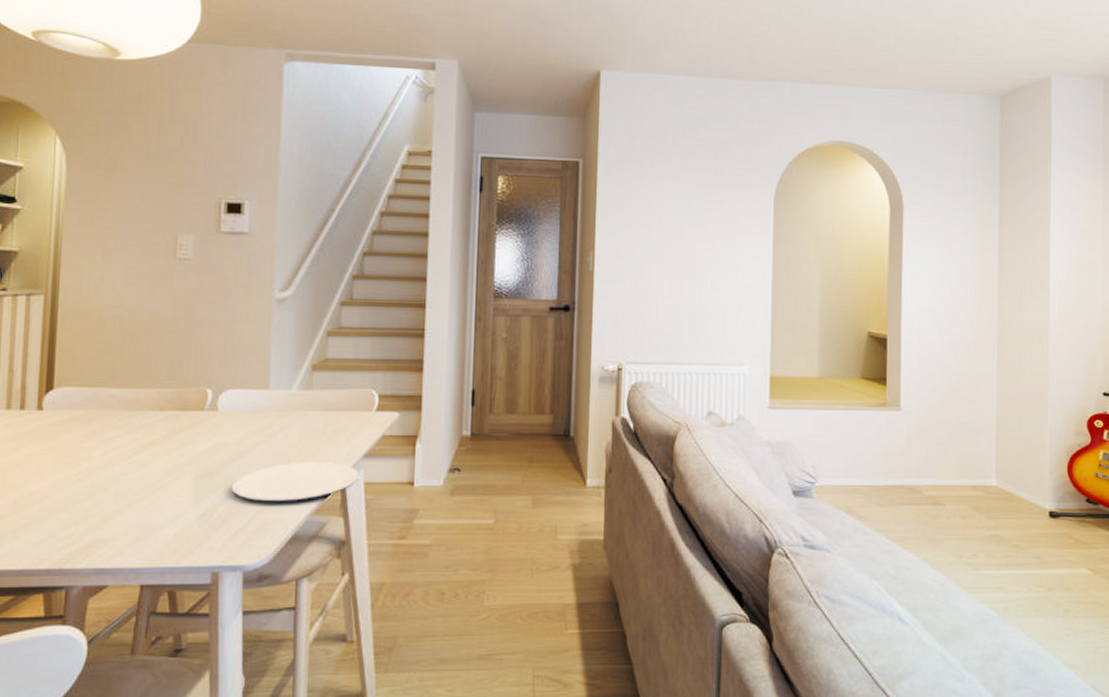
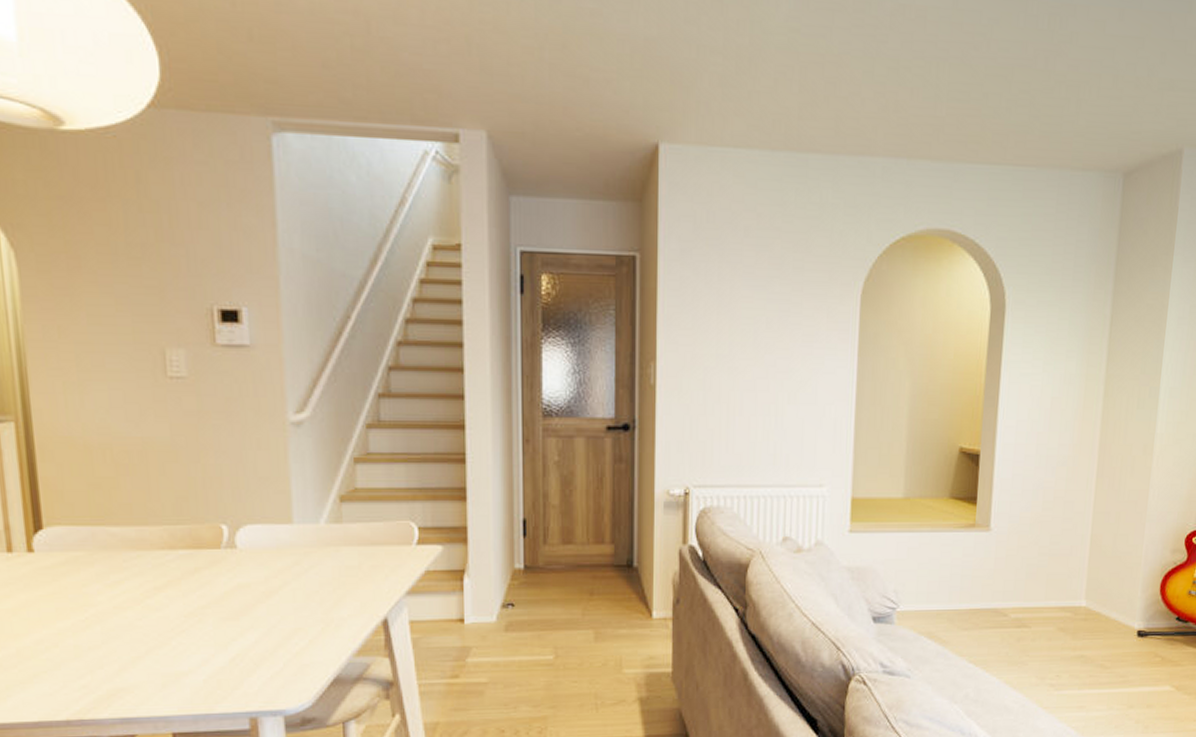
plate: present [231,462,359,502] -> none [261,600,403,645]

